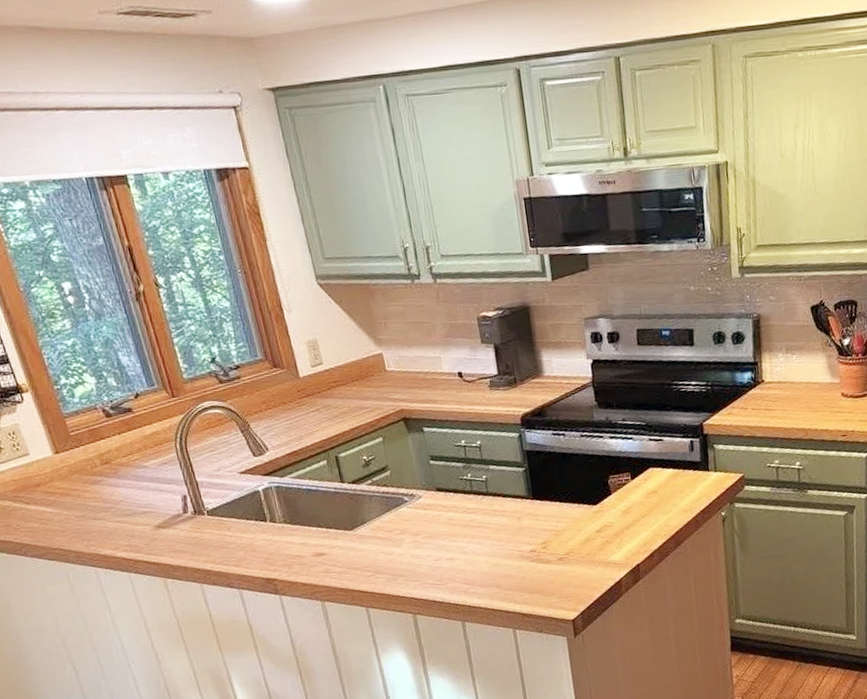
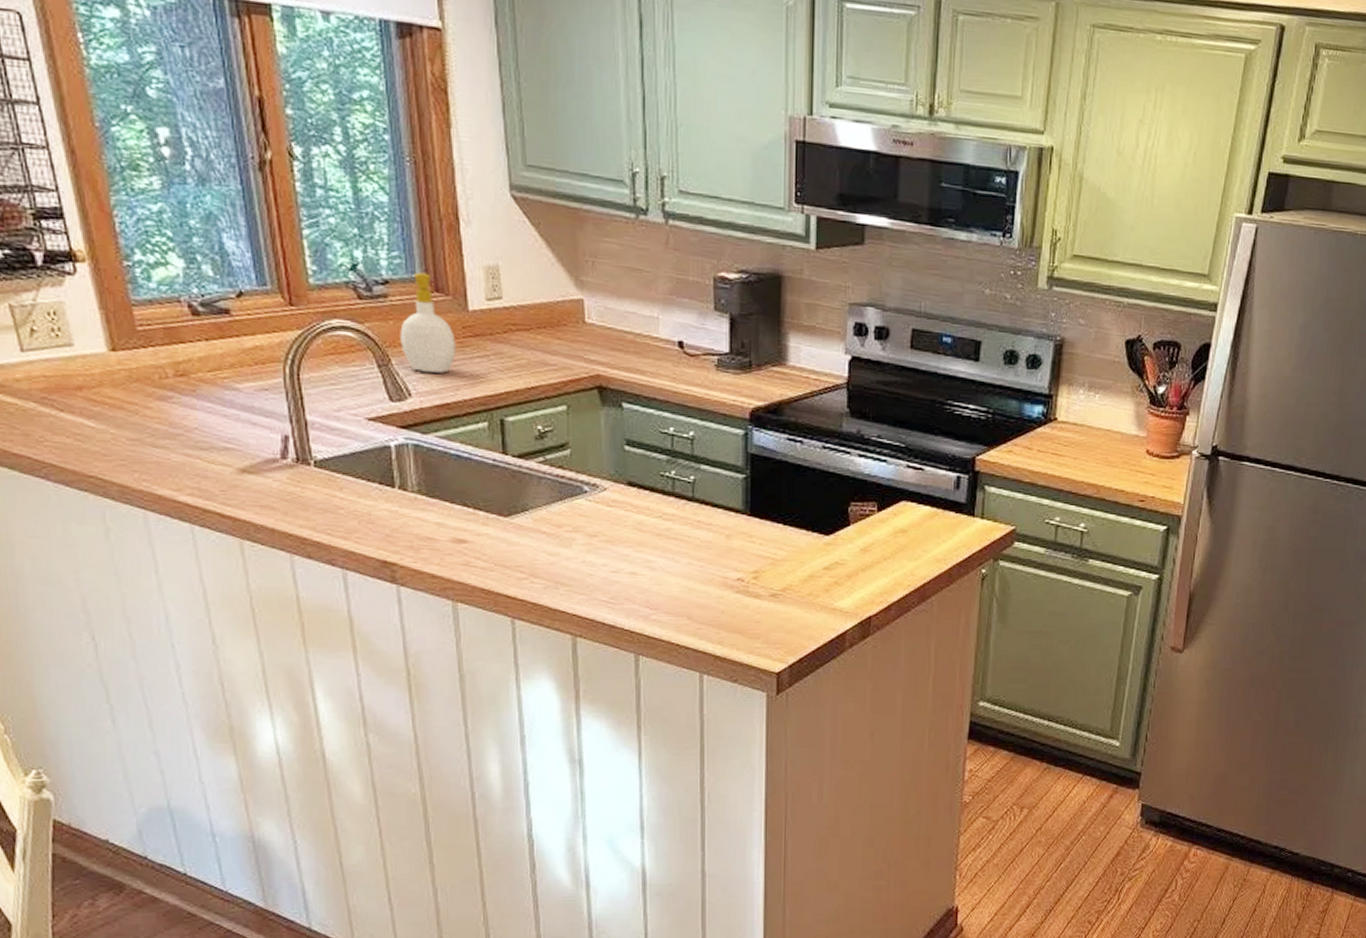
soap bottle: none [253,354,296,431] -> present [400,272,456,373]

